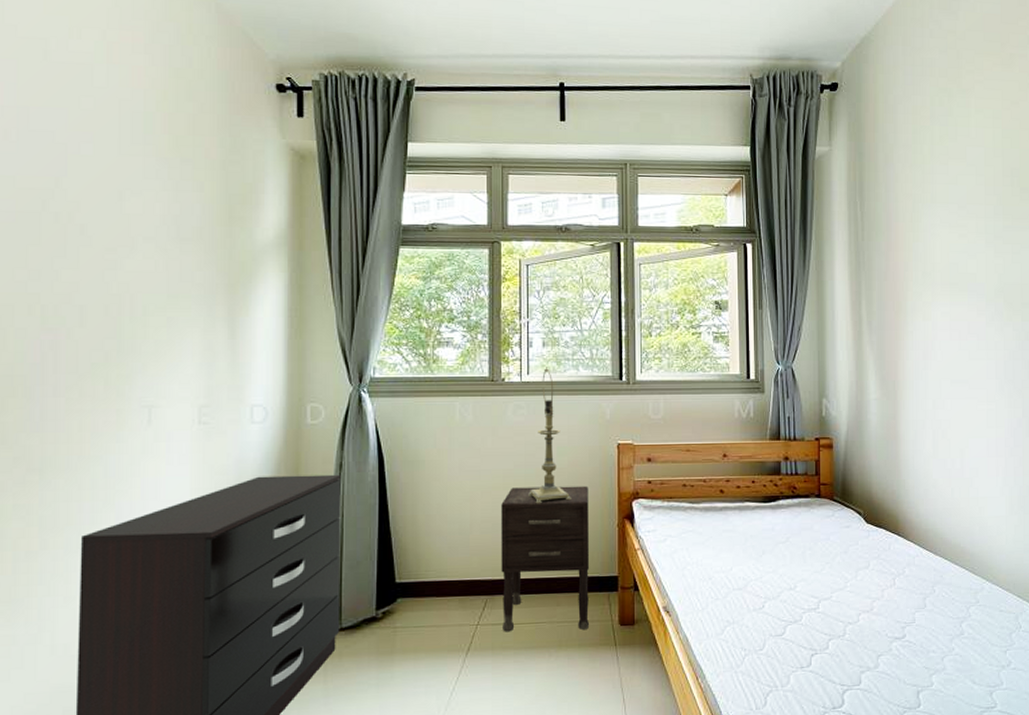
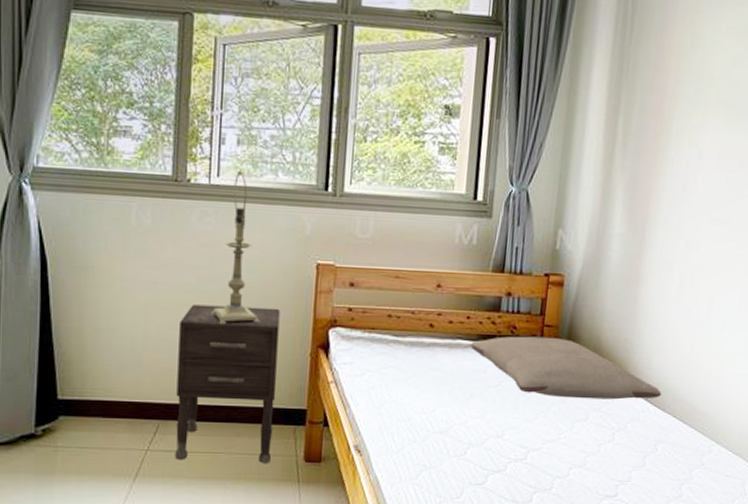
pillow: none [758,494,931,549] -> present [471,336,661,400]

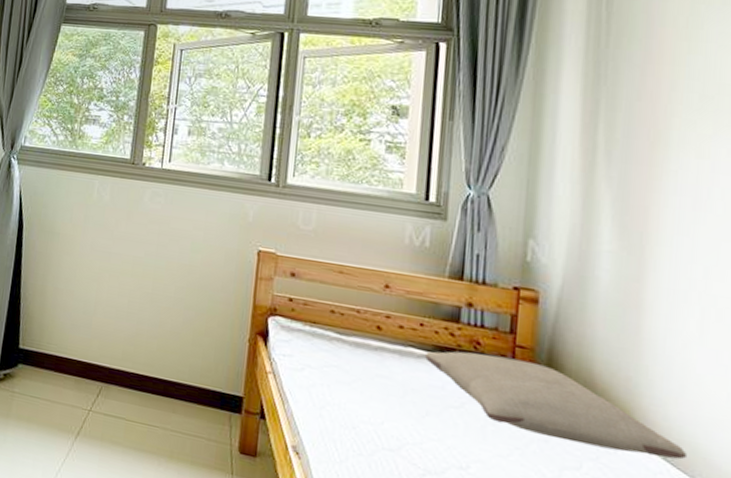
nightstand: present [175,304,280,463] -> none [114,276,221,447]
table lamp: present [211,169,260,325] -> none [156,156,201,302]

